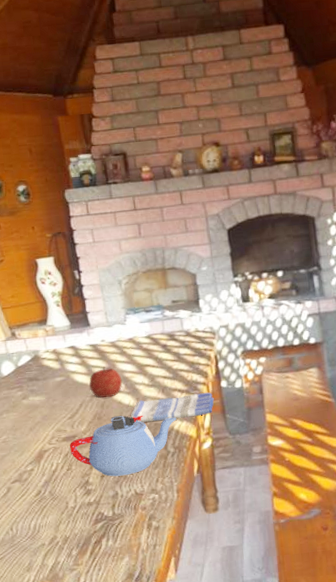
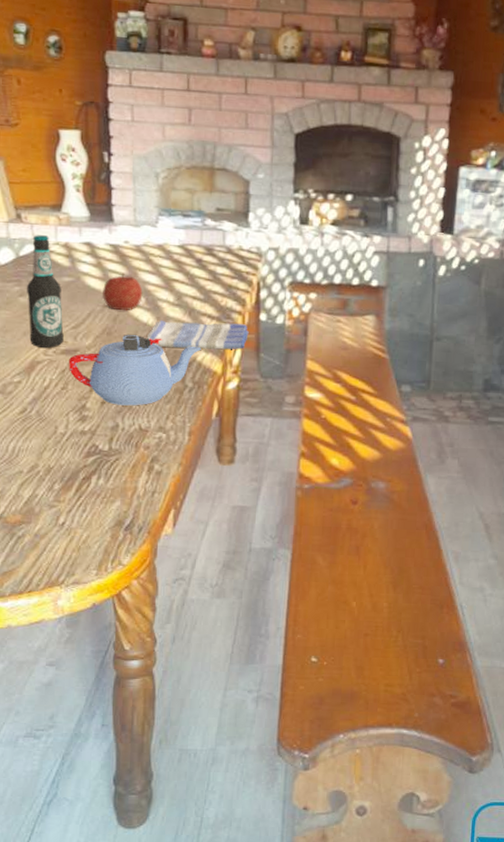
bottle: none [27,346,63,439] -> present [27,235,64,349]

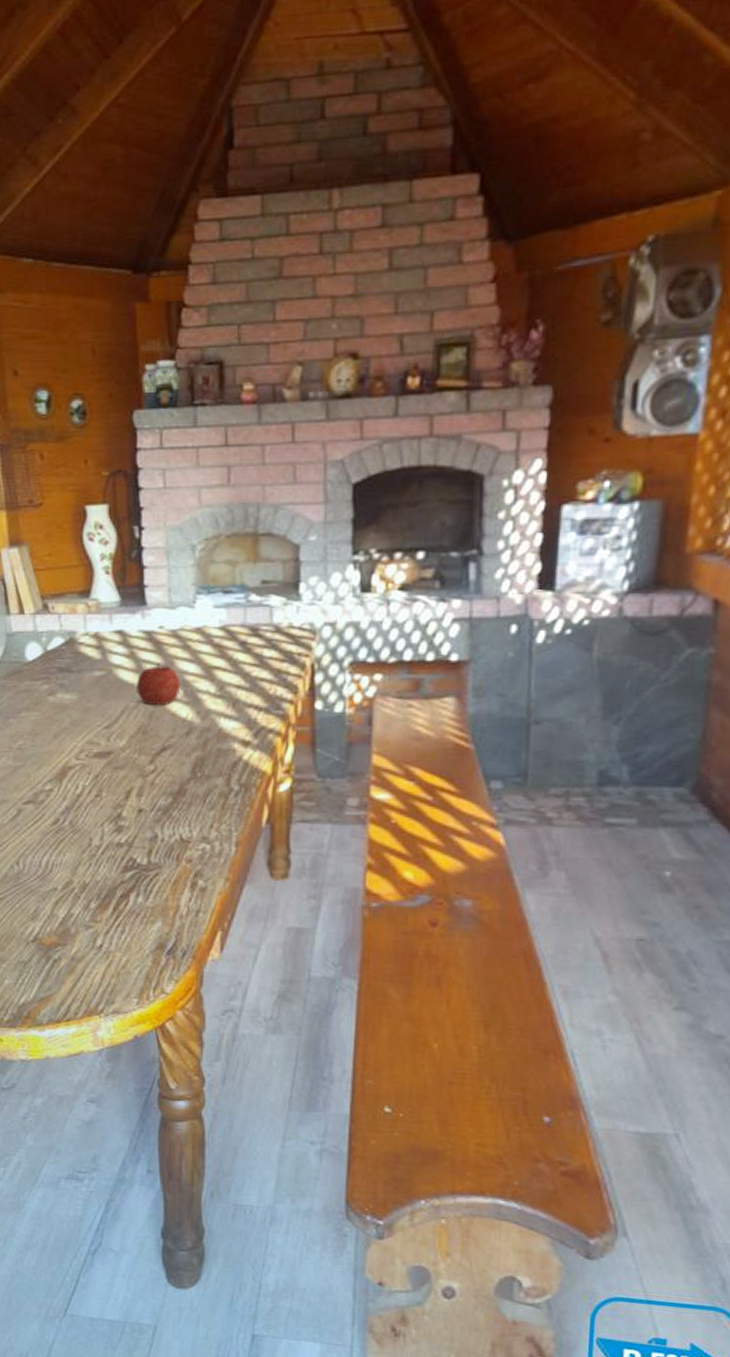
bottle: present [27,235,64,349] -> none [56,626,96,752]
teapot: present [68,334,201,406] -> none [101,732,248,814]
dish towel: present [146,319,249,350] -> none [186,714,302,746]

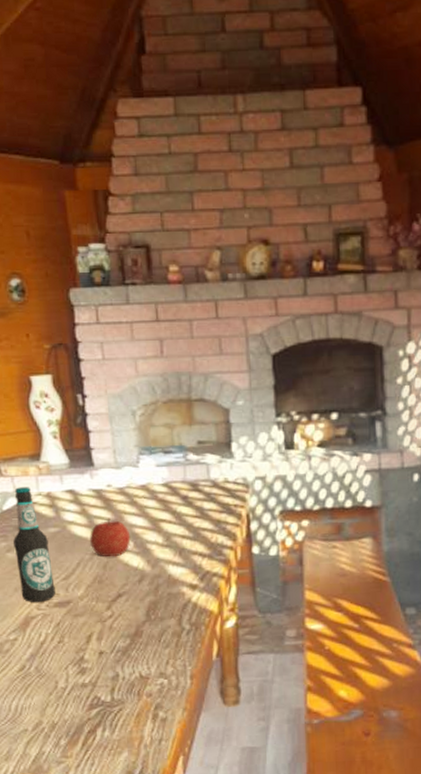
bottle: none [56,626,96,752] -> present [13,487,55,603]

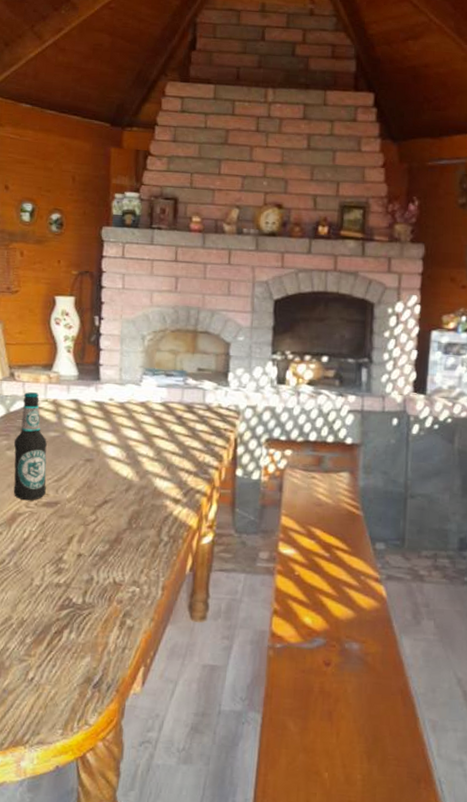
fruit: present [90,518,131,556] -> none [86,428,125,465]

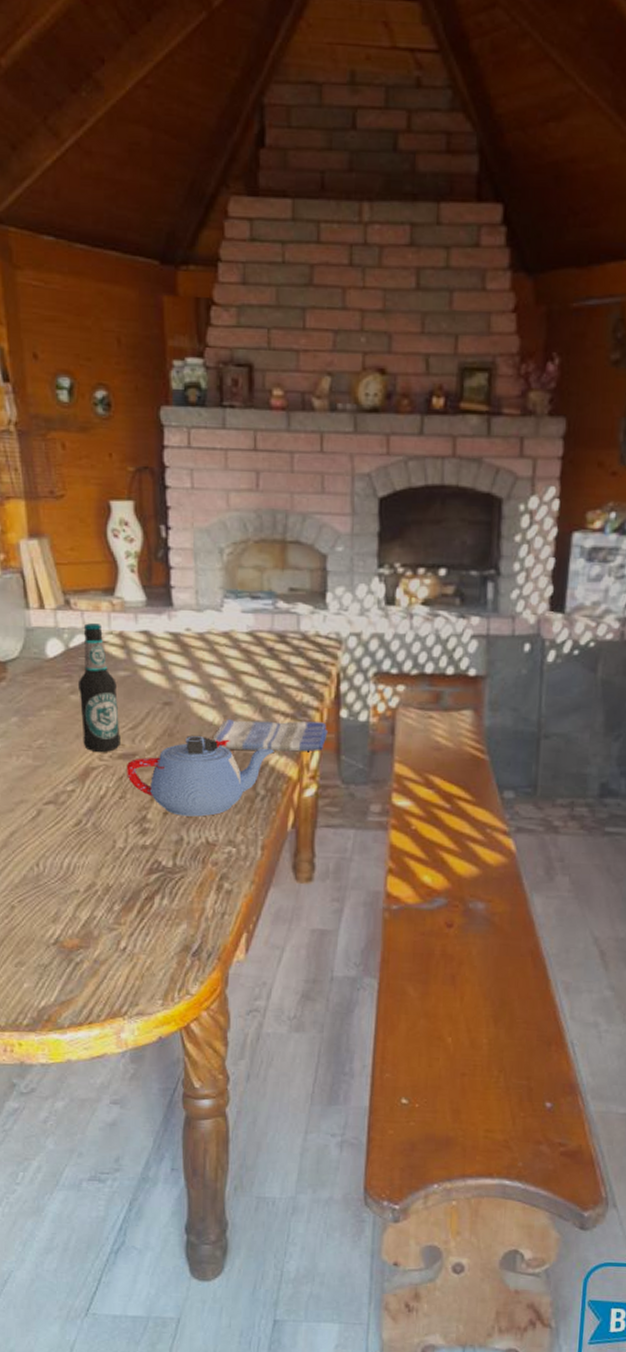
teapot: none [48,487,178,559] -> present [126,735,274,817]
dish towel: none [125,474,225,505] -> present [212,718,328,752]

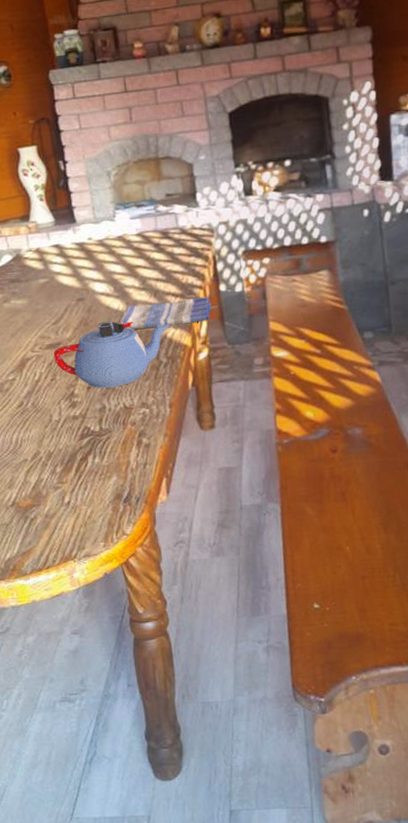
bottle: present [79,623,120,753] -> none [8,244,47,346]

